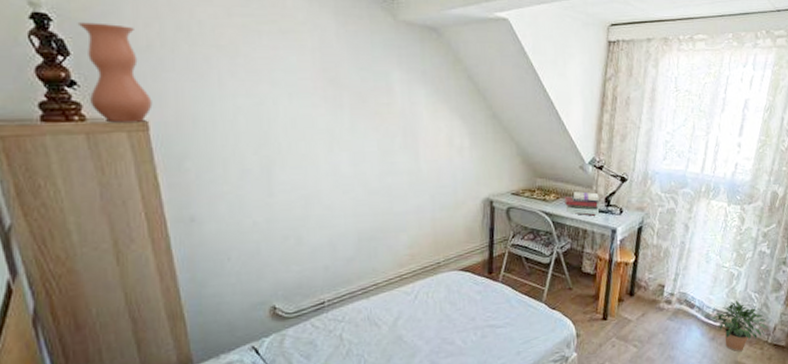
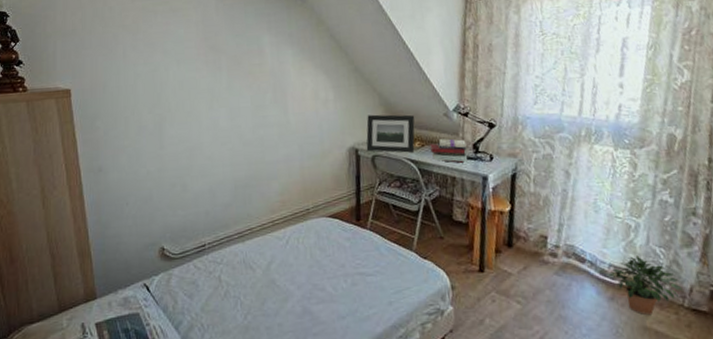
vase: present [77,22,153,124] -> none [25,15,74,93]
picture frame: none [501,164,552,206] -> present [366,114,415,153]

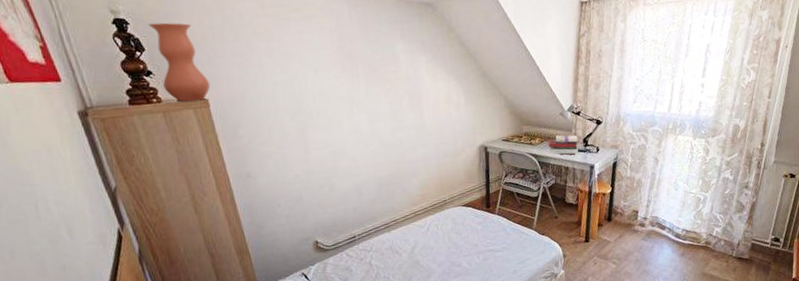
vase: none [25,15,74,93] -> present [148,22,211,103]
picture frame: present [366,114,415,153] -> none [494,115,536,149]
potted plant: present [609,255,683,316] -> none [681,221,733,265]

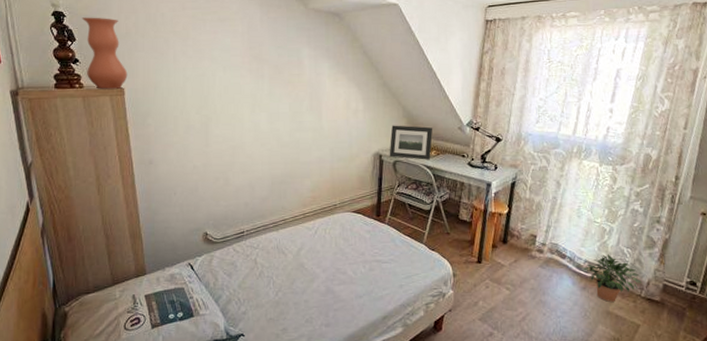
picture frame: none [494,115,536,149] -> present [389,125,433,160]
books: present [547,135,578,155] -> none [443,149,476,171]
potted plant: none [681,221,733,265] -> present [583,254,642,303]

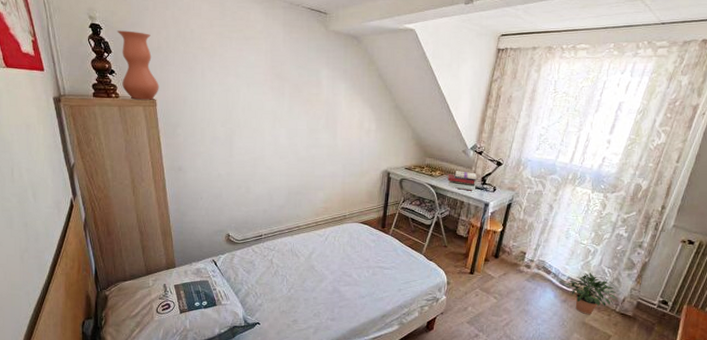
picture frame: present [389,125,433,160] -> none [397,145,439,179]
books: none [443,149,476,171] -> present [446,171,477,191]

